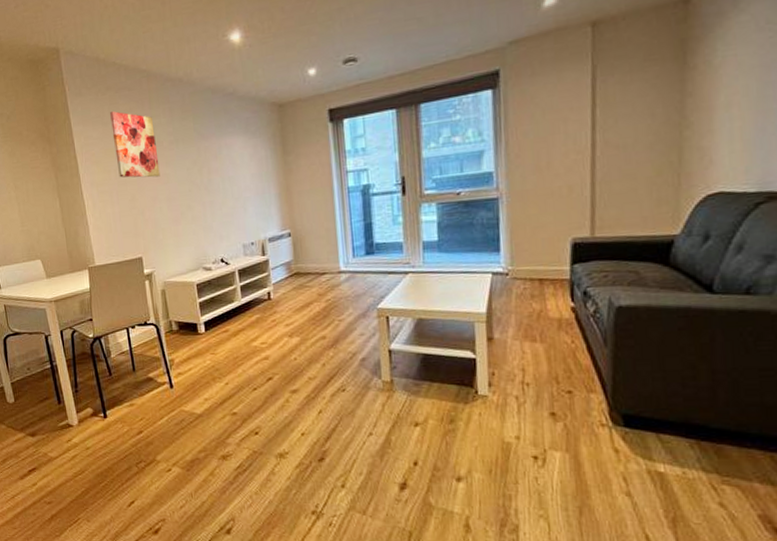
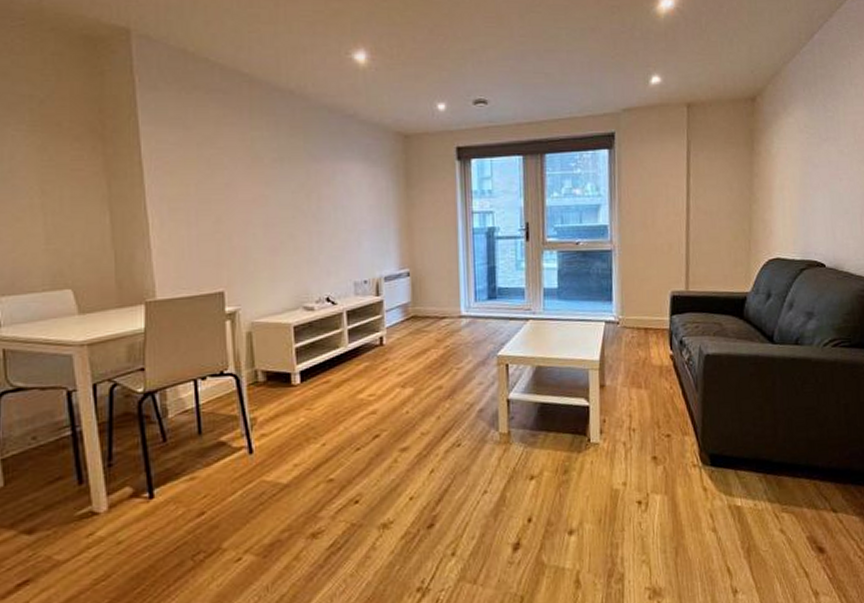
wall art: present [110,111,160,178] -> none [196,115,257,198]

